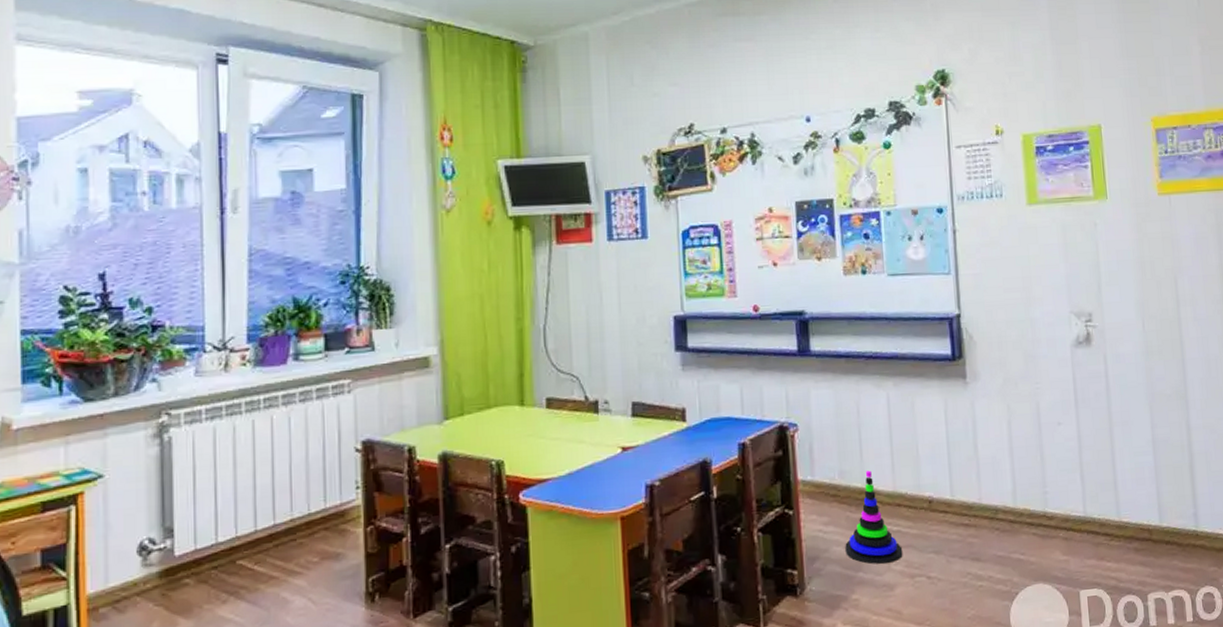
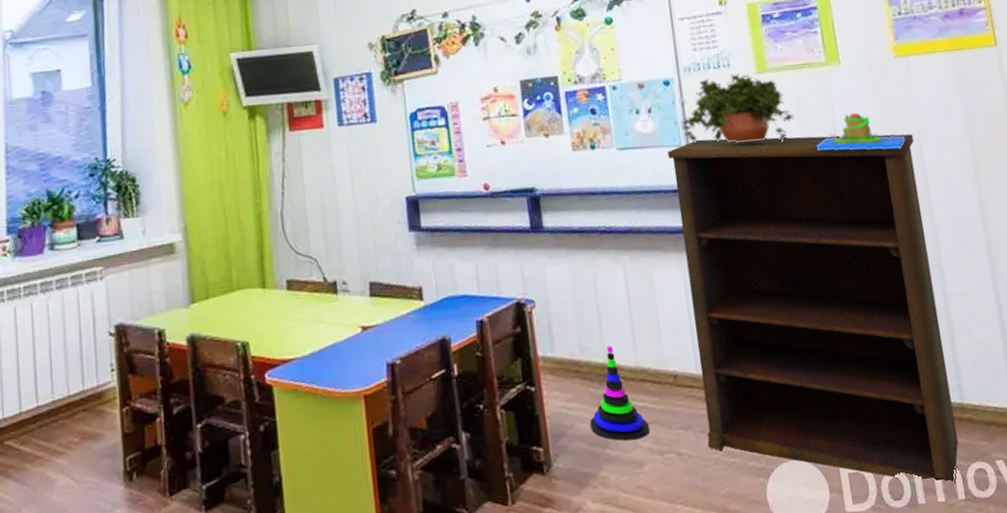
shelving unit: none [937,268,1191,606] -> present [667,134,959,483]
potted plant: none [951,203,1062,273] -> present [681,73,796,143]
toy house: none [1080,247,1163,285] -> present [817,112,906,151]

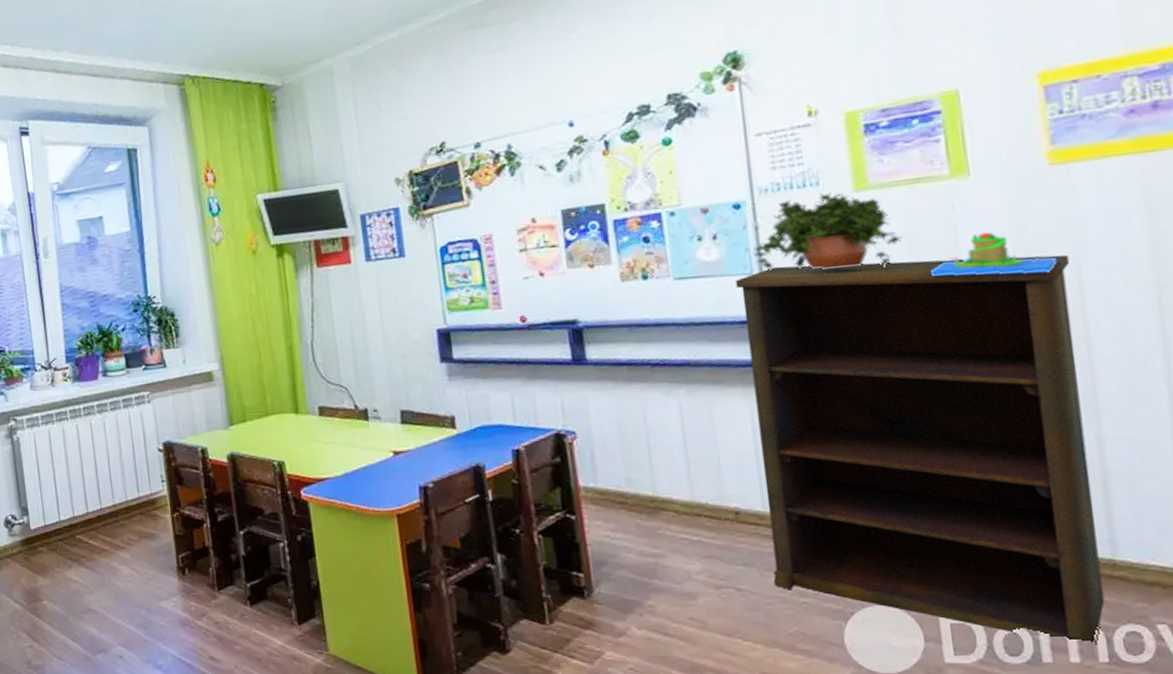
stacking toy: present [590,345,650,441] -> none [636,479,706,574]

